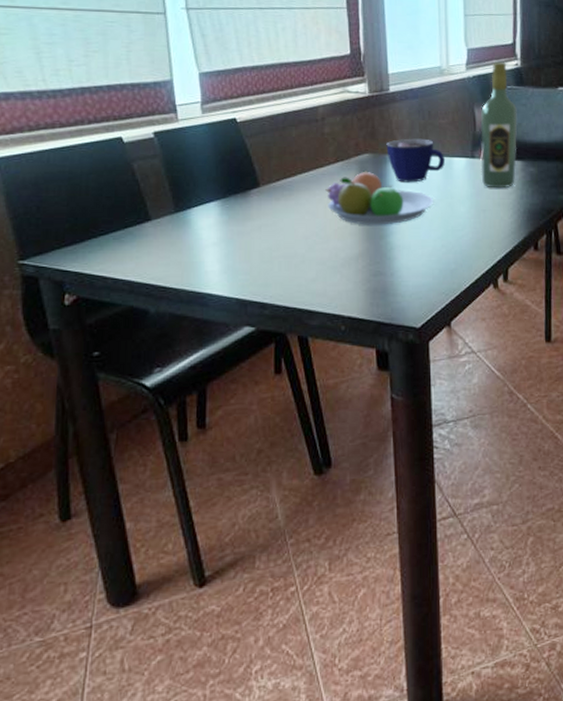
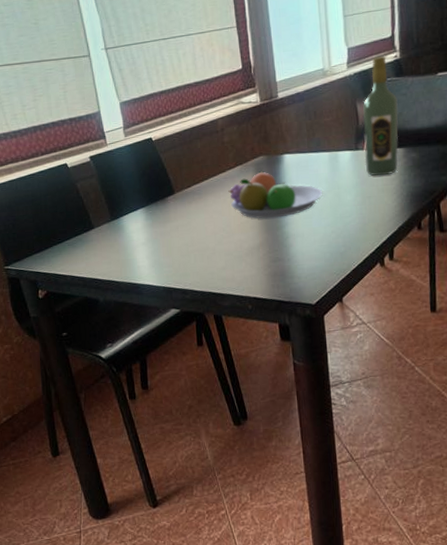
cup: present [386,138,446,183] -> none [278,137,332,179]

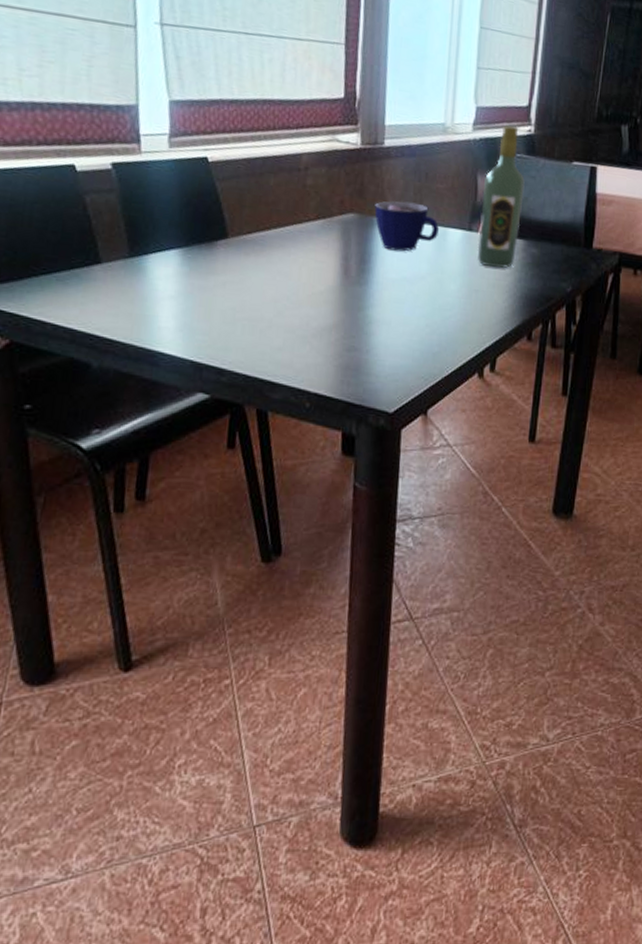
fruit bowl: present [228,171,323,219] -> none [302,232,422,296]
cup: none [278,137,332,179] -> present [374,201,440,252]

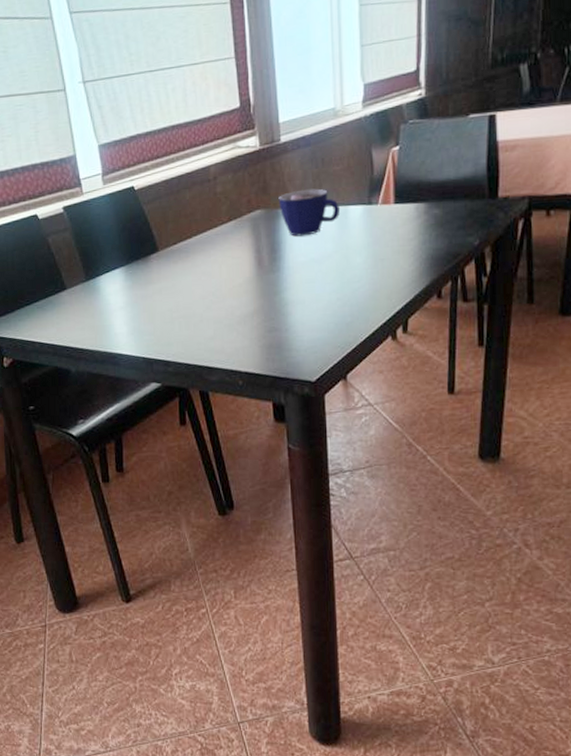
wine bottle: present [477,125,525,268] -> none [378,94,420,235]

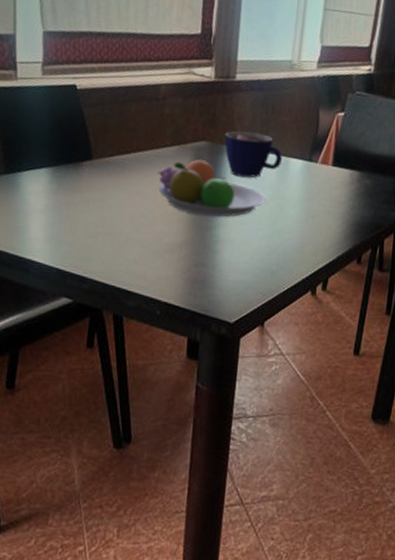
fruit bowl: none [220,227,329,282] -> present [158,158,265,217]

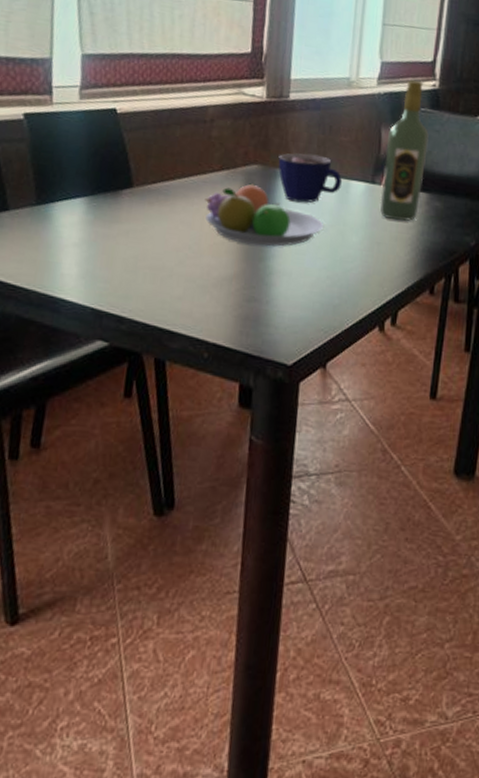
wine bottle: none [316,64,363,197] -> present [380,80,429,221]

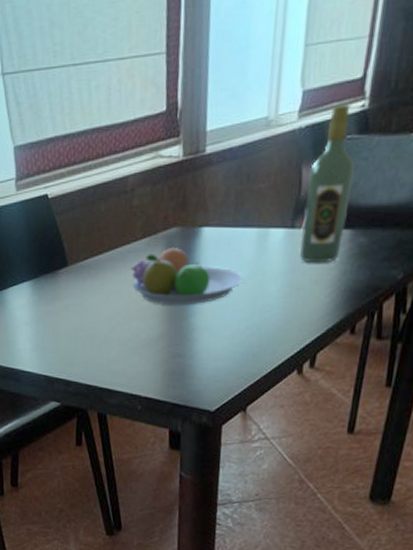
cup: present [278,153,343,203] -> none [196,207,261,259]

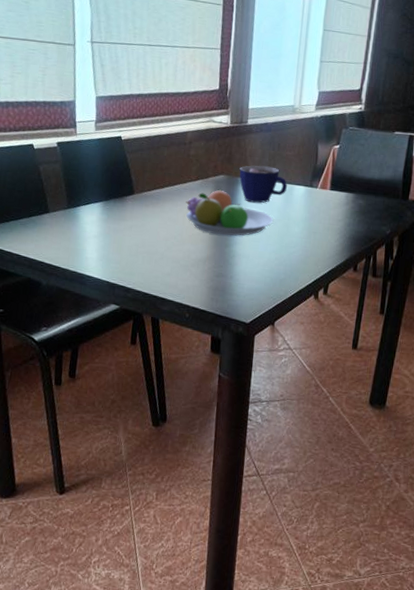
cup: none [196,207,261,259] -> present [239,165,288,203]
wine bottle: present [299,105,355,263] -> none [316,105,355,216]

